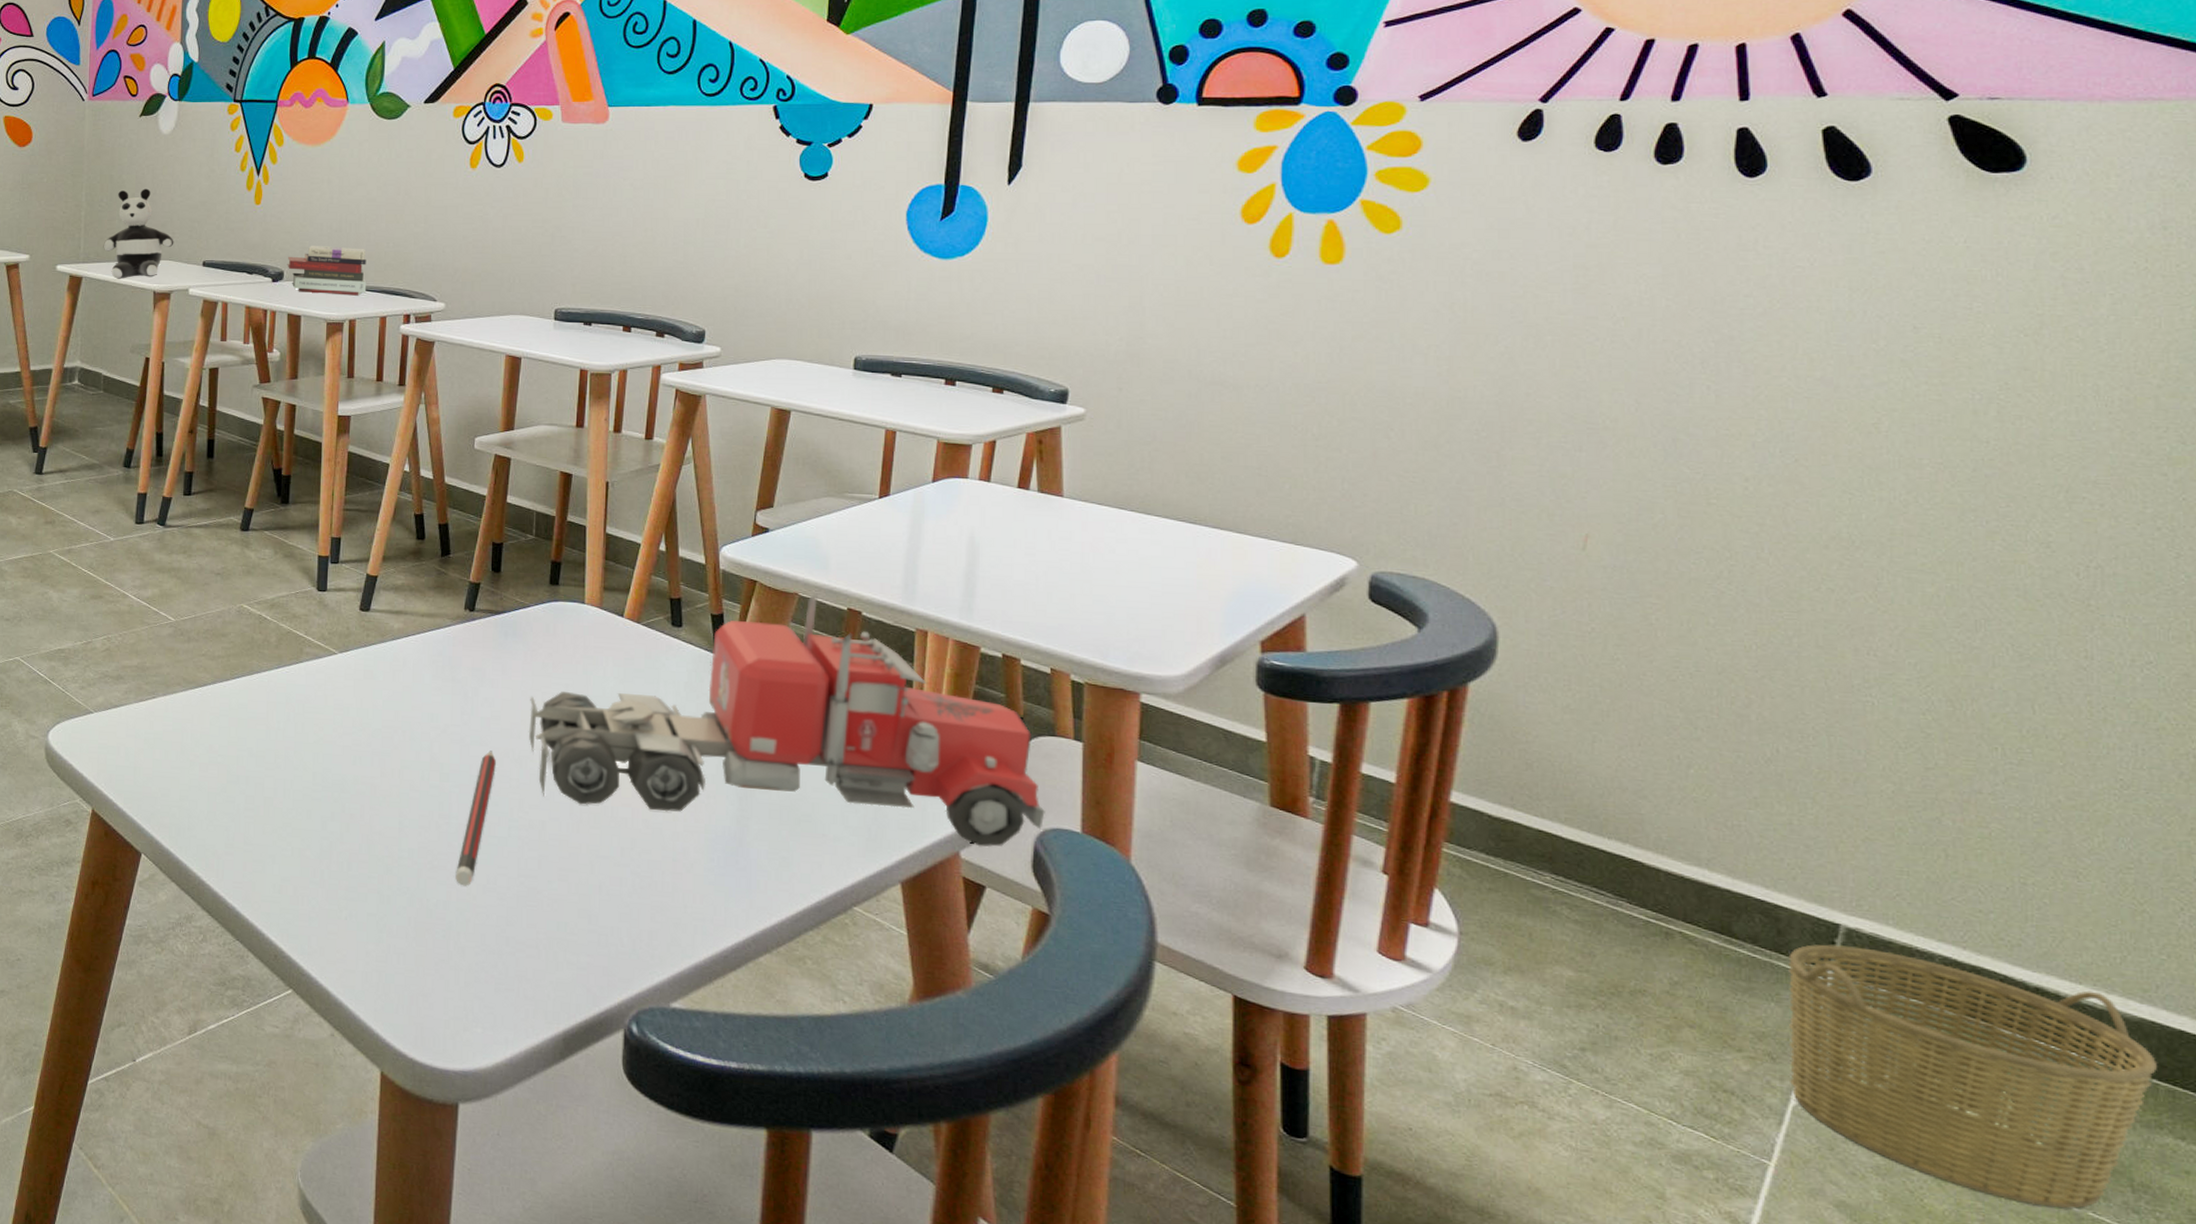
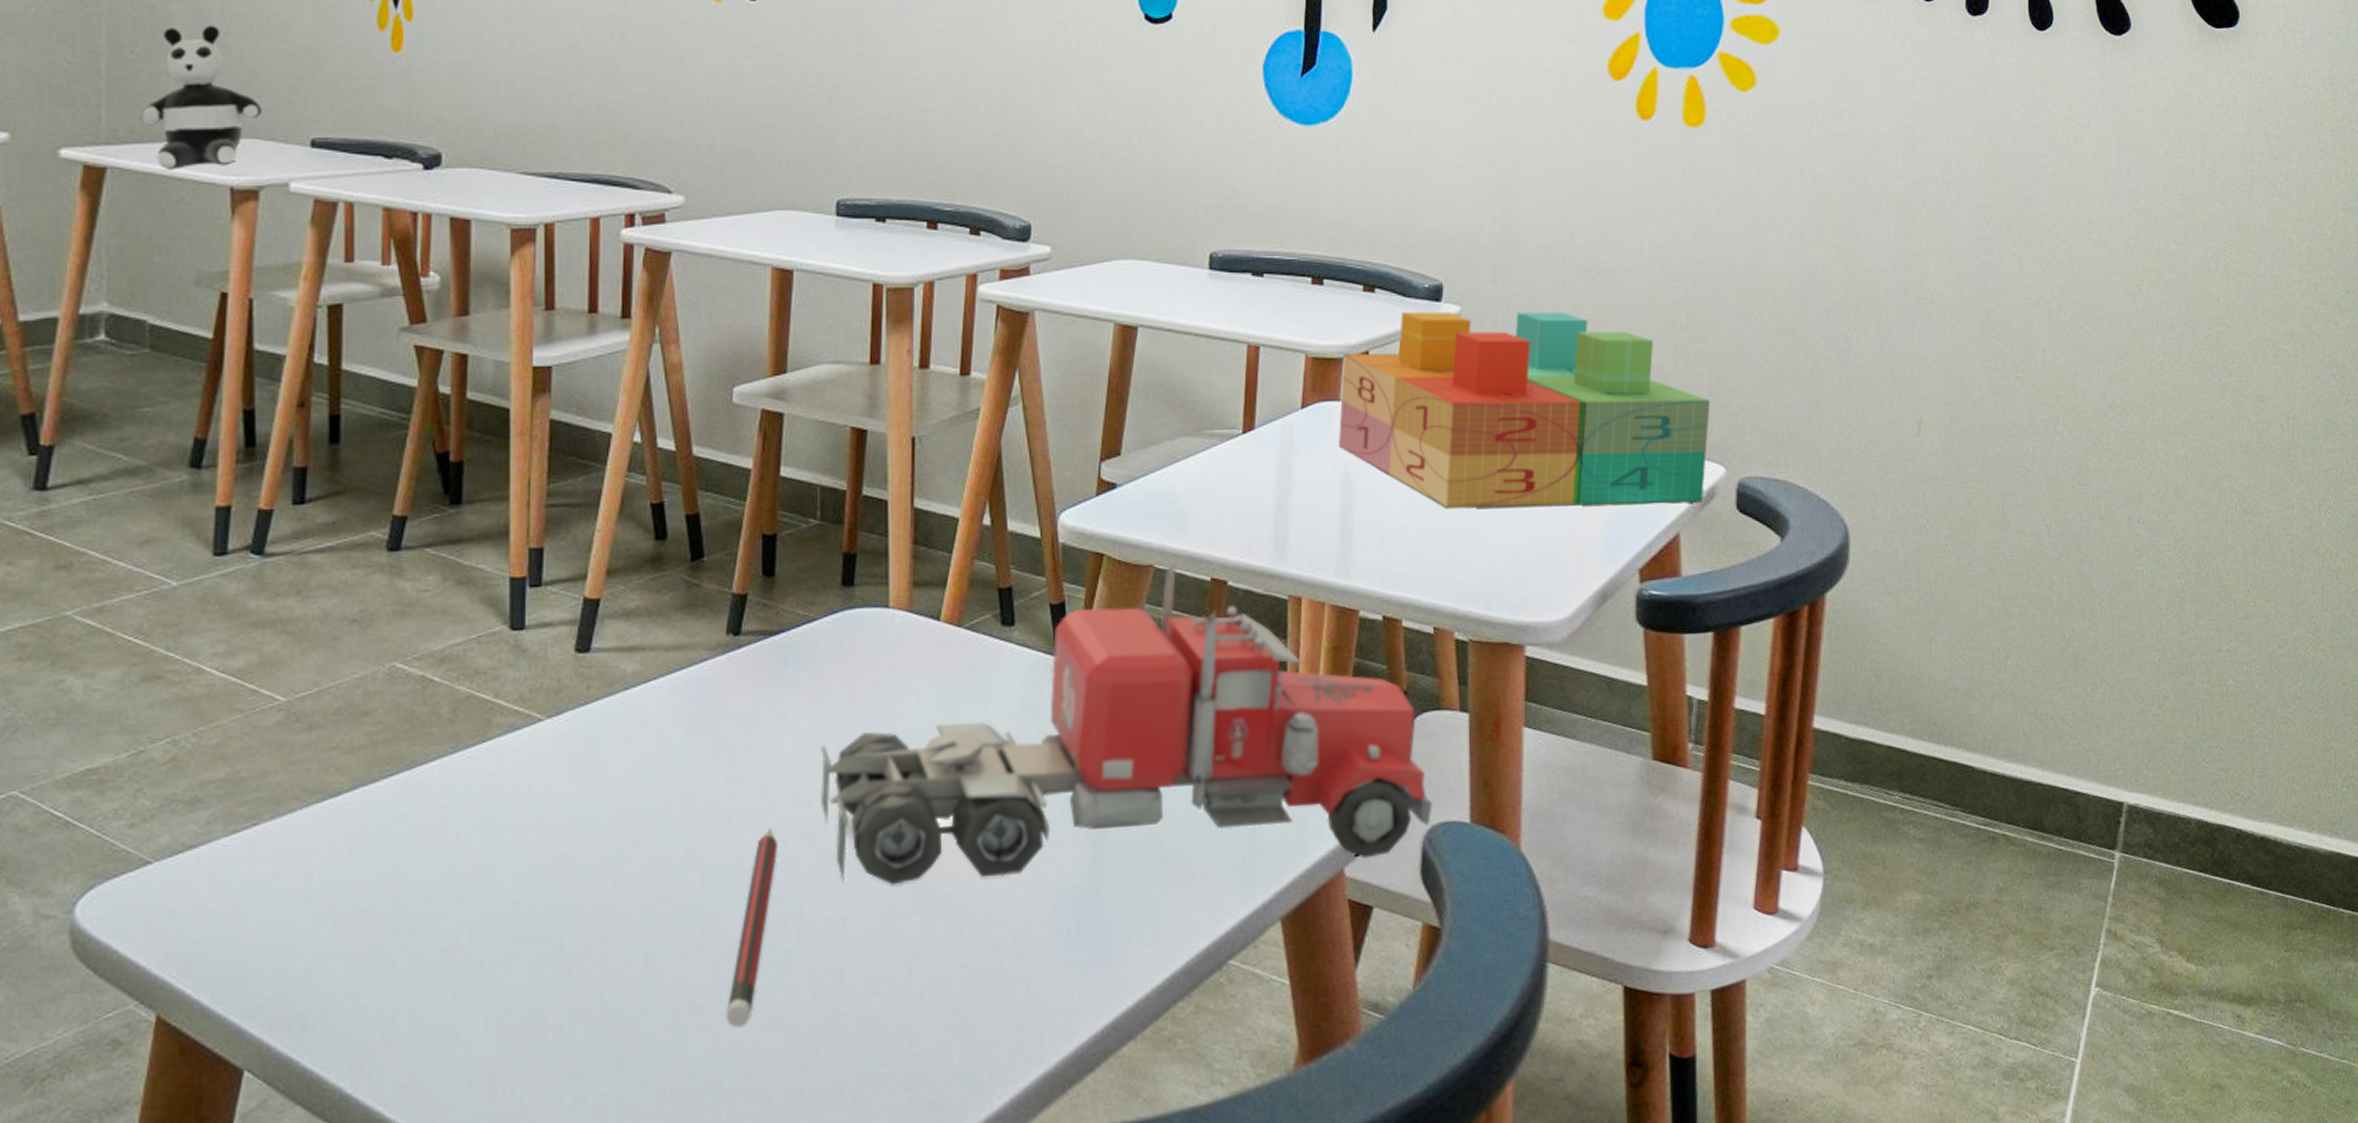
books: present [287,245,367,296] -> none [446,112,569,188]
toy blocks: none [966,411,1343,590] -> present [1339,311,1711,509]
basket: present [1788,944,2157,1209] -> none [2086,823,2342,1051]

